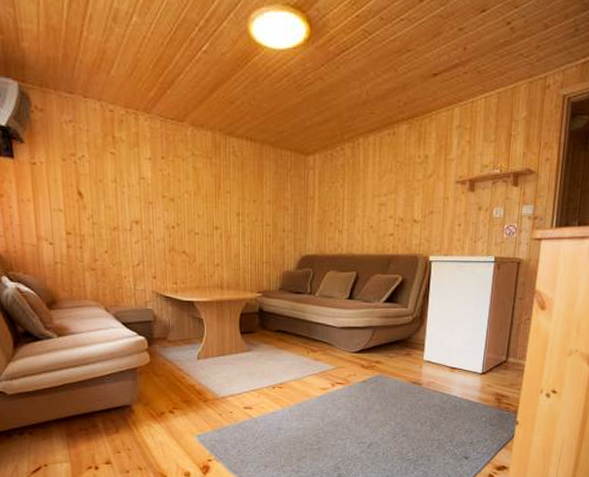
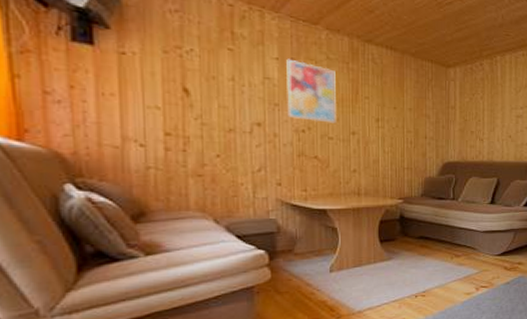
wall art: none [158,158,201,219] -> present [286,58,336,123]

